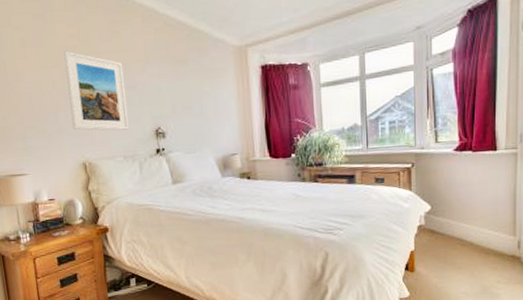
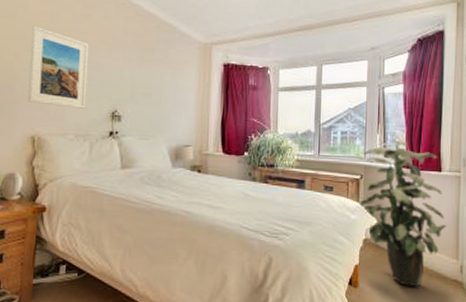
indoor plant: none [412,123,503,266] -> present [359,141,446,287]

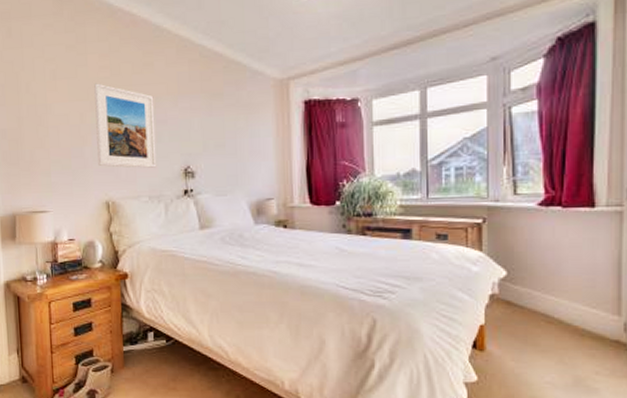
indoor plant: present [359,141,446,287] -> none [483,172,603,350]

